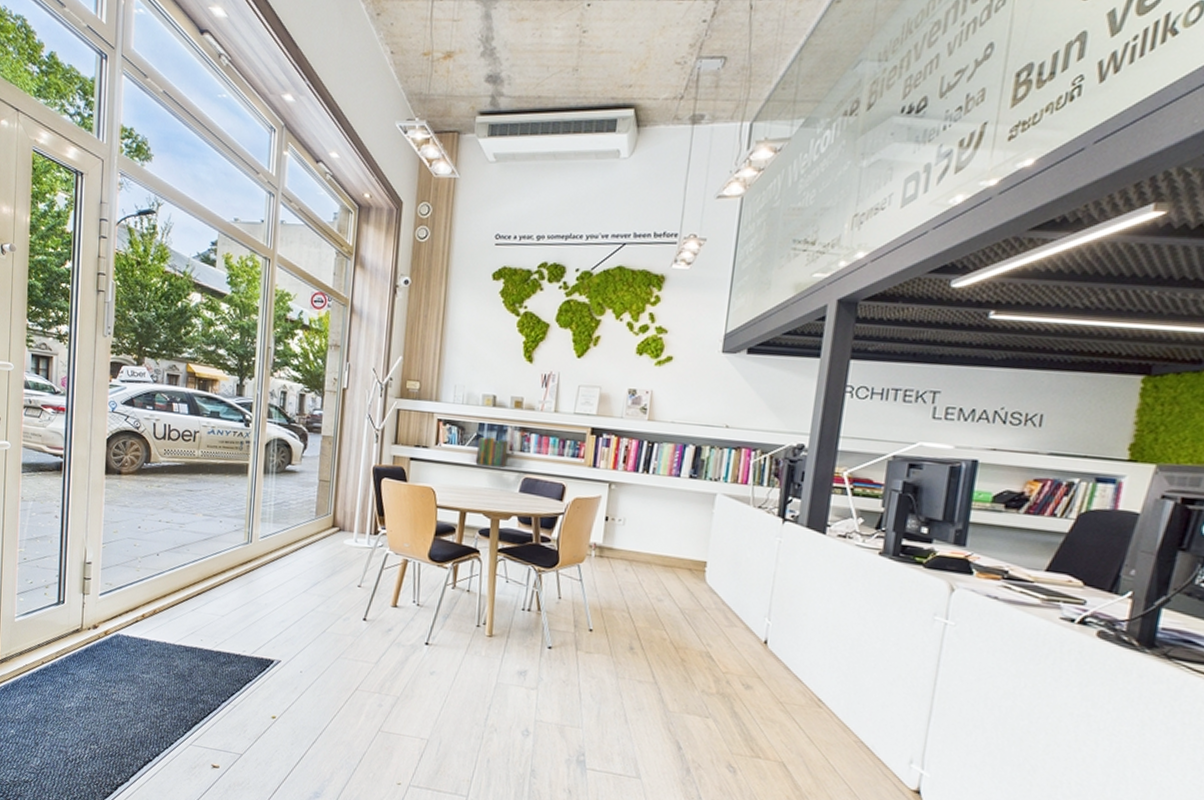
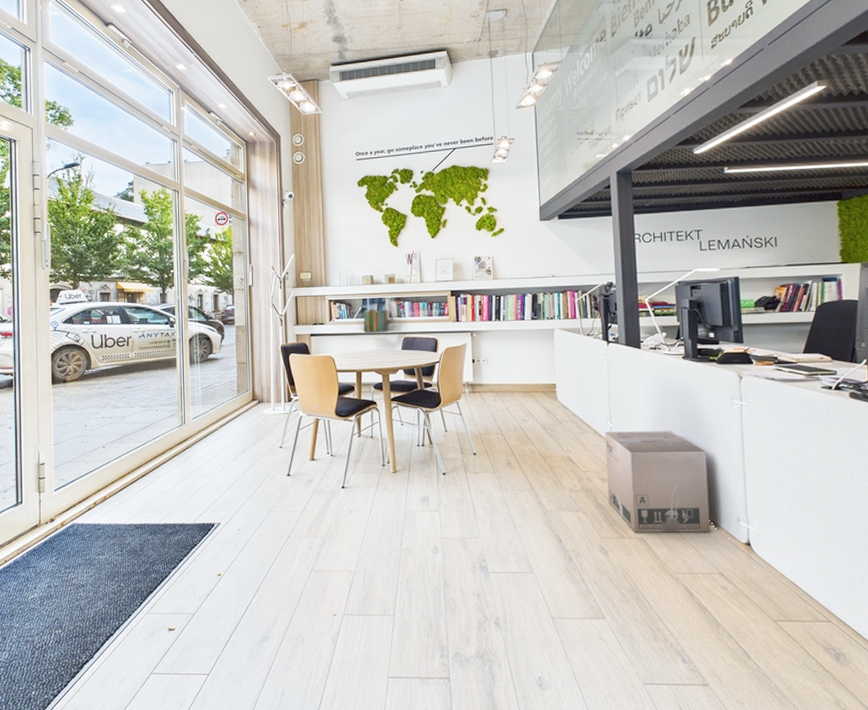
cardboard box: none [748,629,887,771] -> present [605,431,711,533]

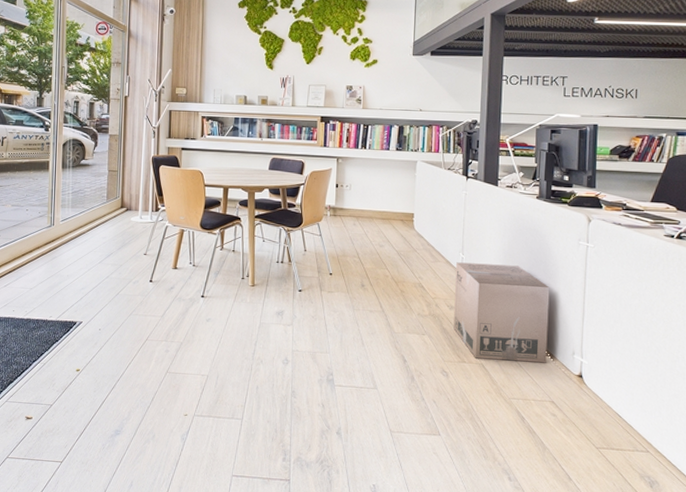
books: present [363,309,389,332] -> none [233,128,259,151]

